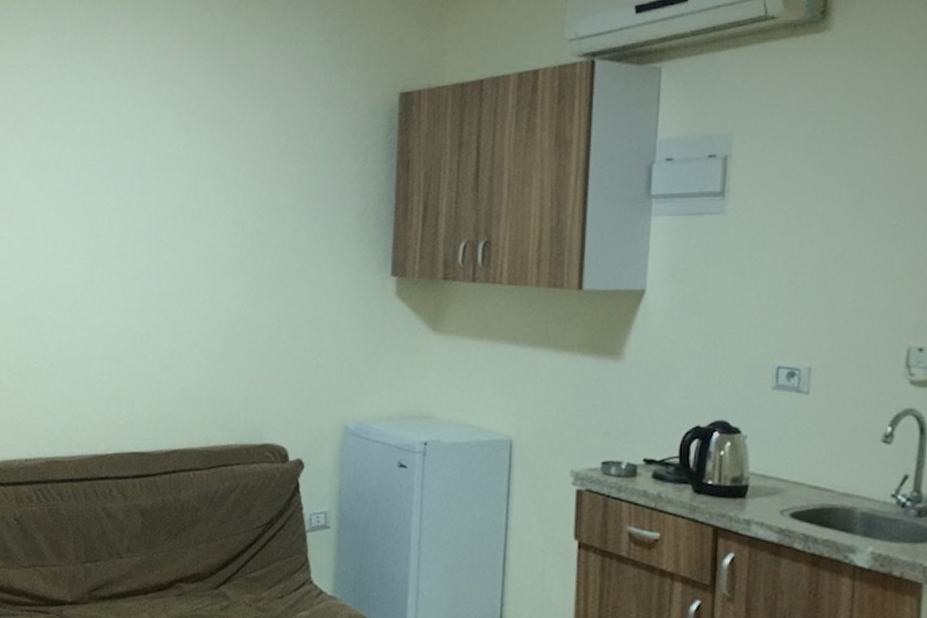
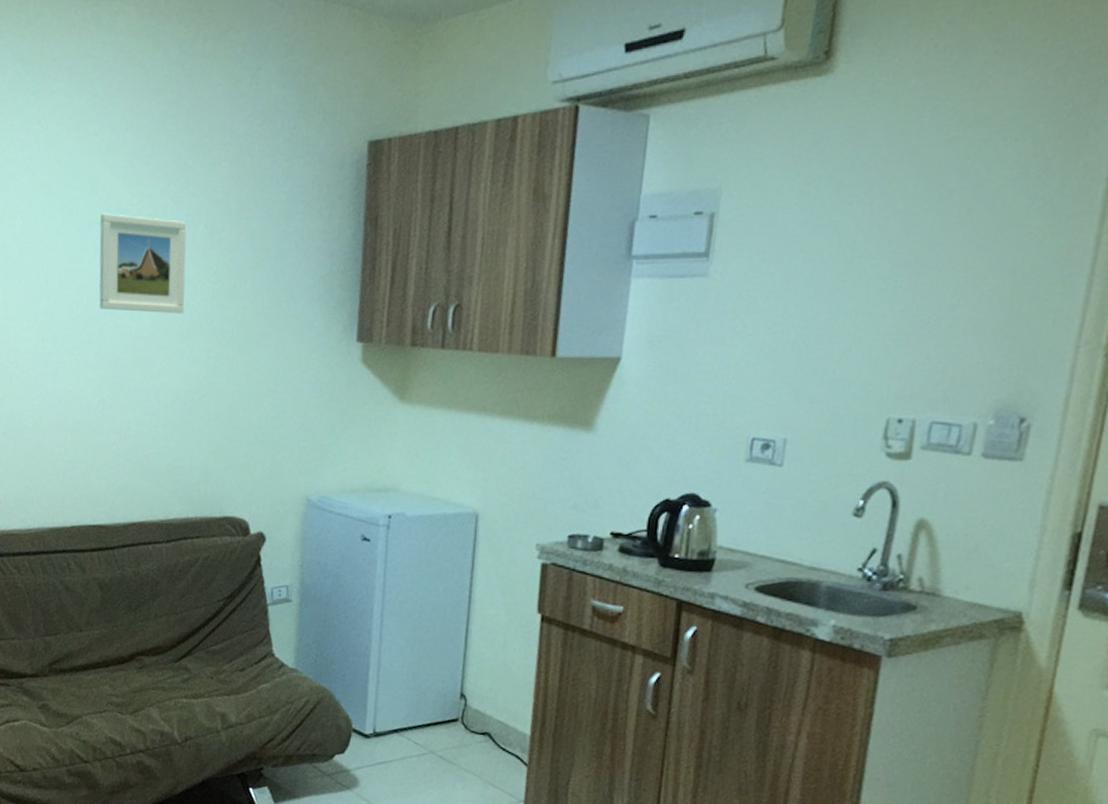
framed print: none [146,158,230,251] -> present [99,213,187,314]

